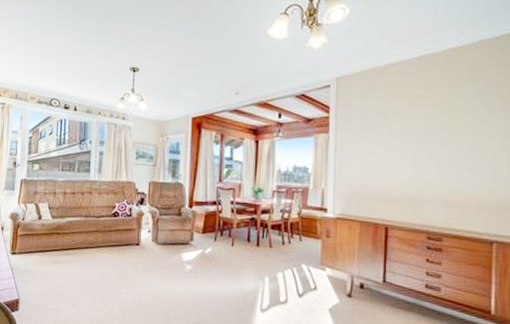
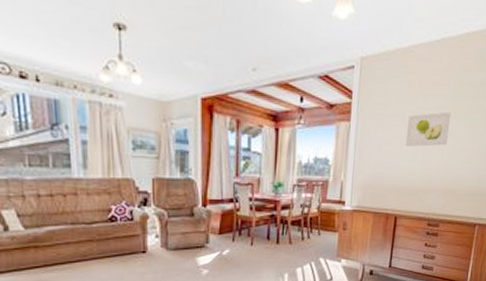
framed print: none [391,122,443,156] -> present [405,111,452,147]

